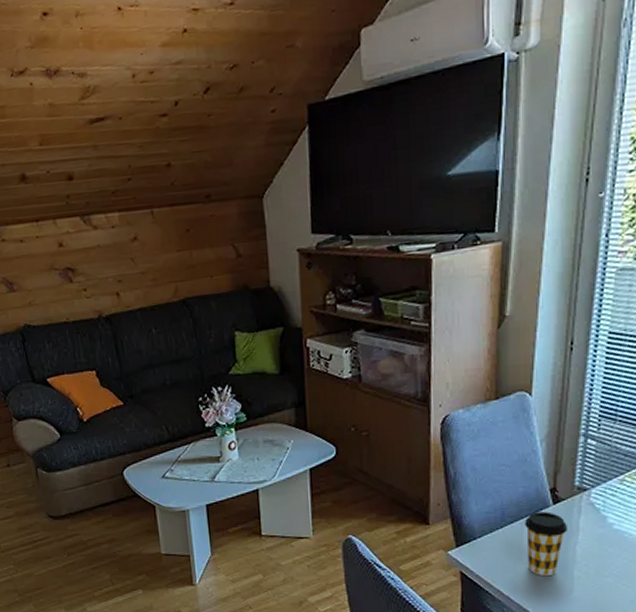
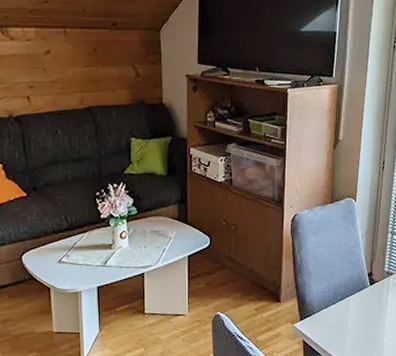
coffee cup: present [524,512,569,577] -> none [350,291,380,343]

